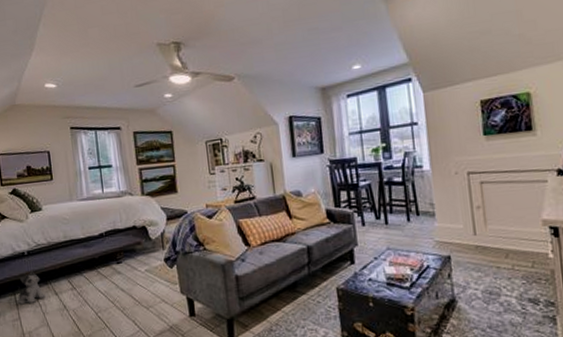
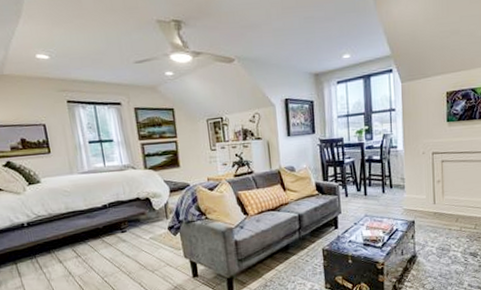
plush toy: present [18,269,45,305] -> none [19,239,49,273]

